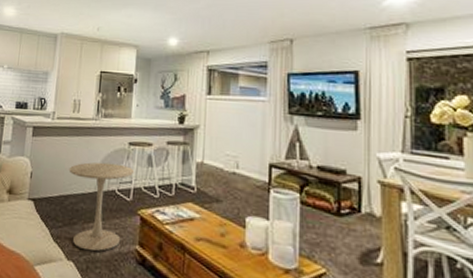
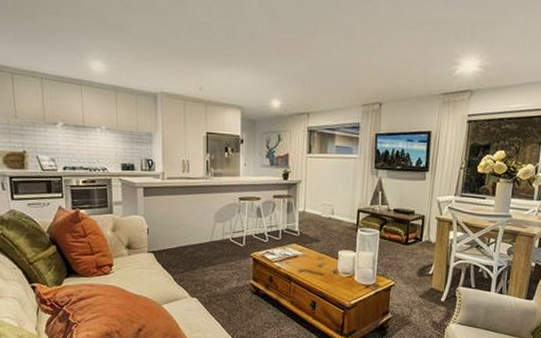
side table: present [69,162,135,252] -> none [184,216,246,289]

